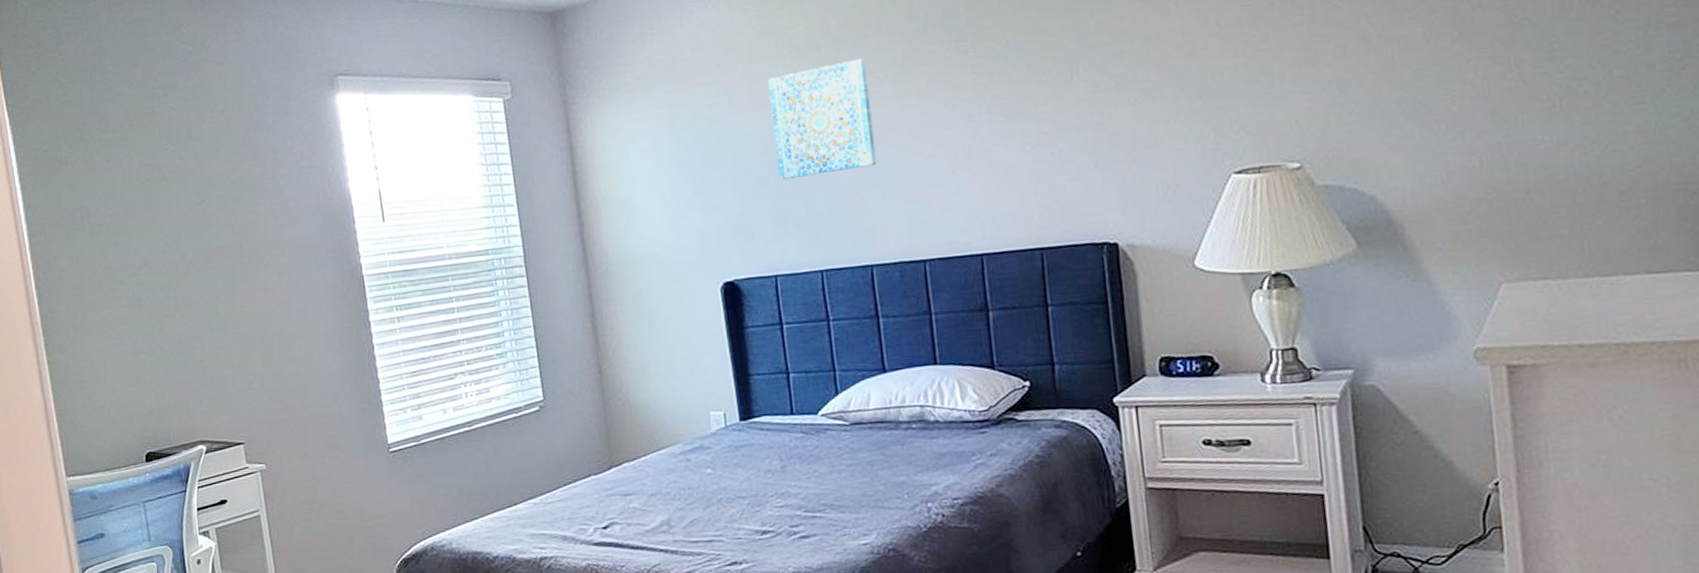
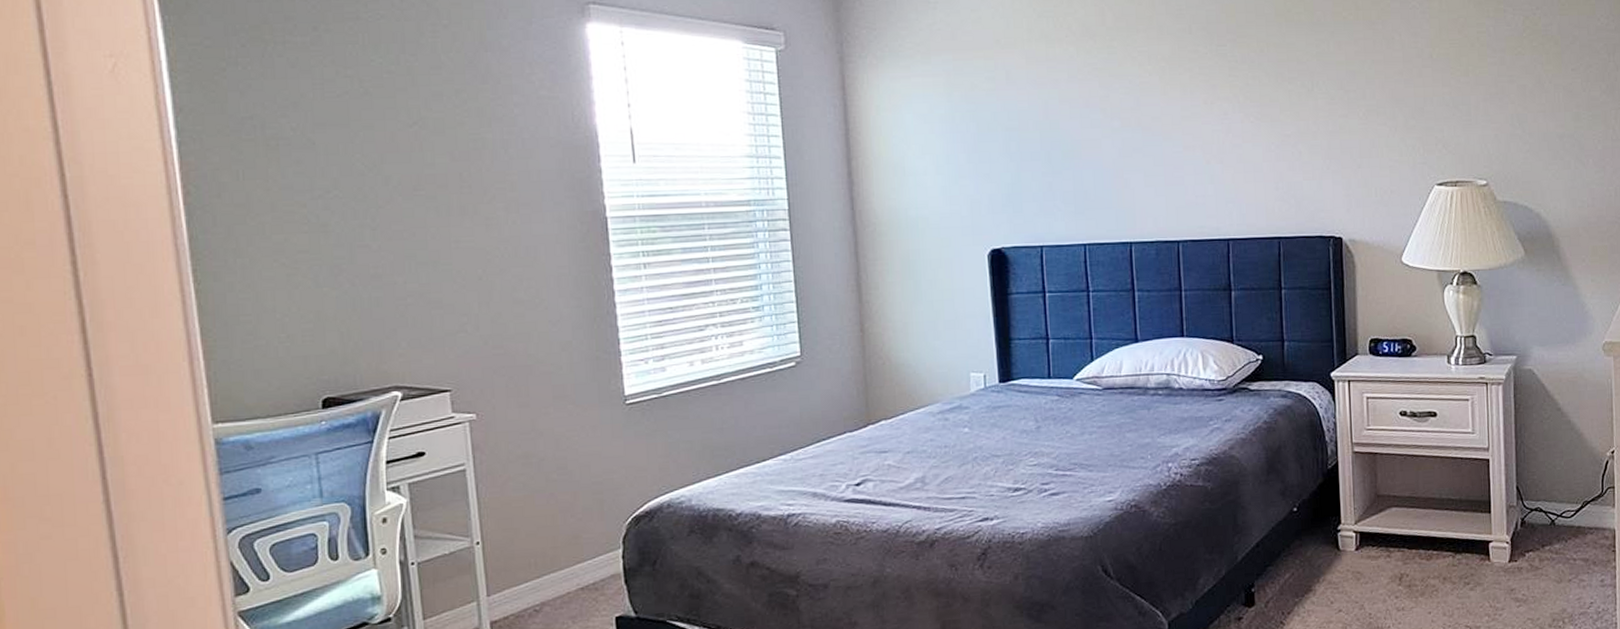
wall art: present [768,58,877,180] -> none [1045,50,1141,156]

